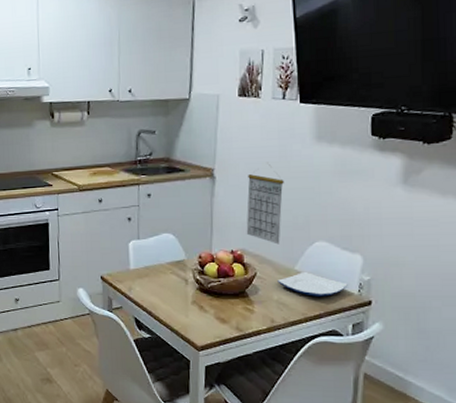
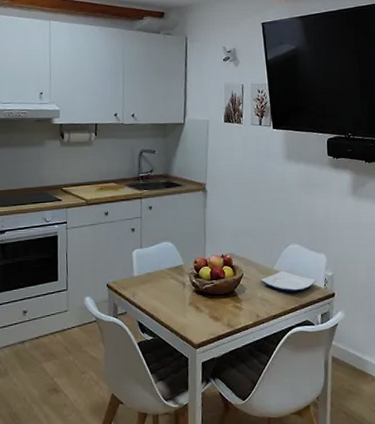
calendar: present [246,164,284,245] -> none [233,179,263,248]

